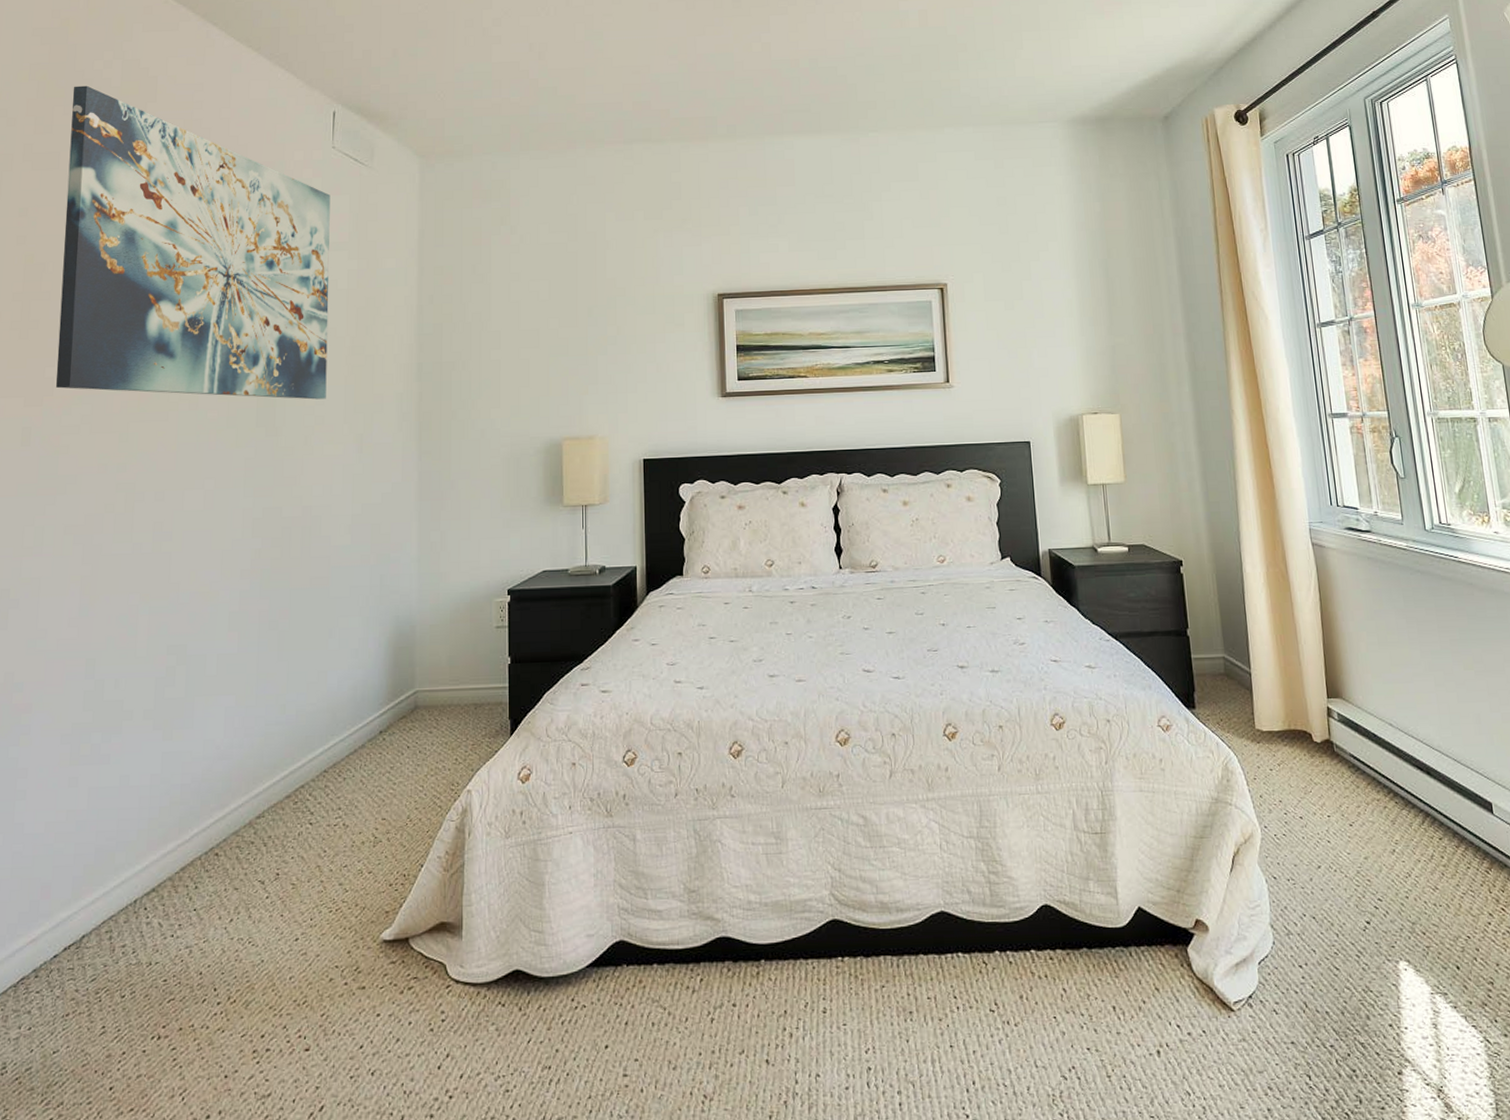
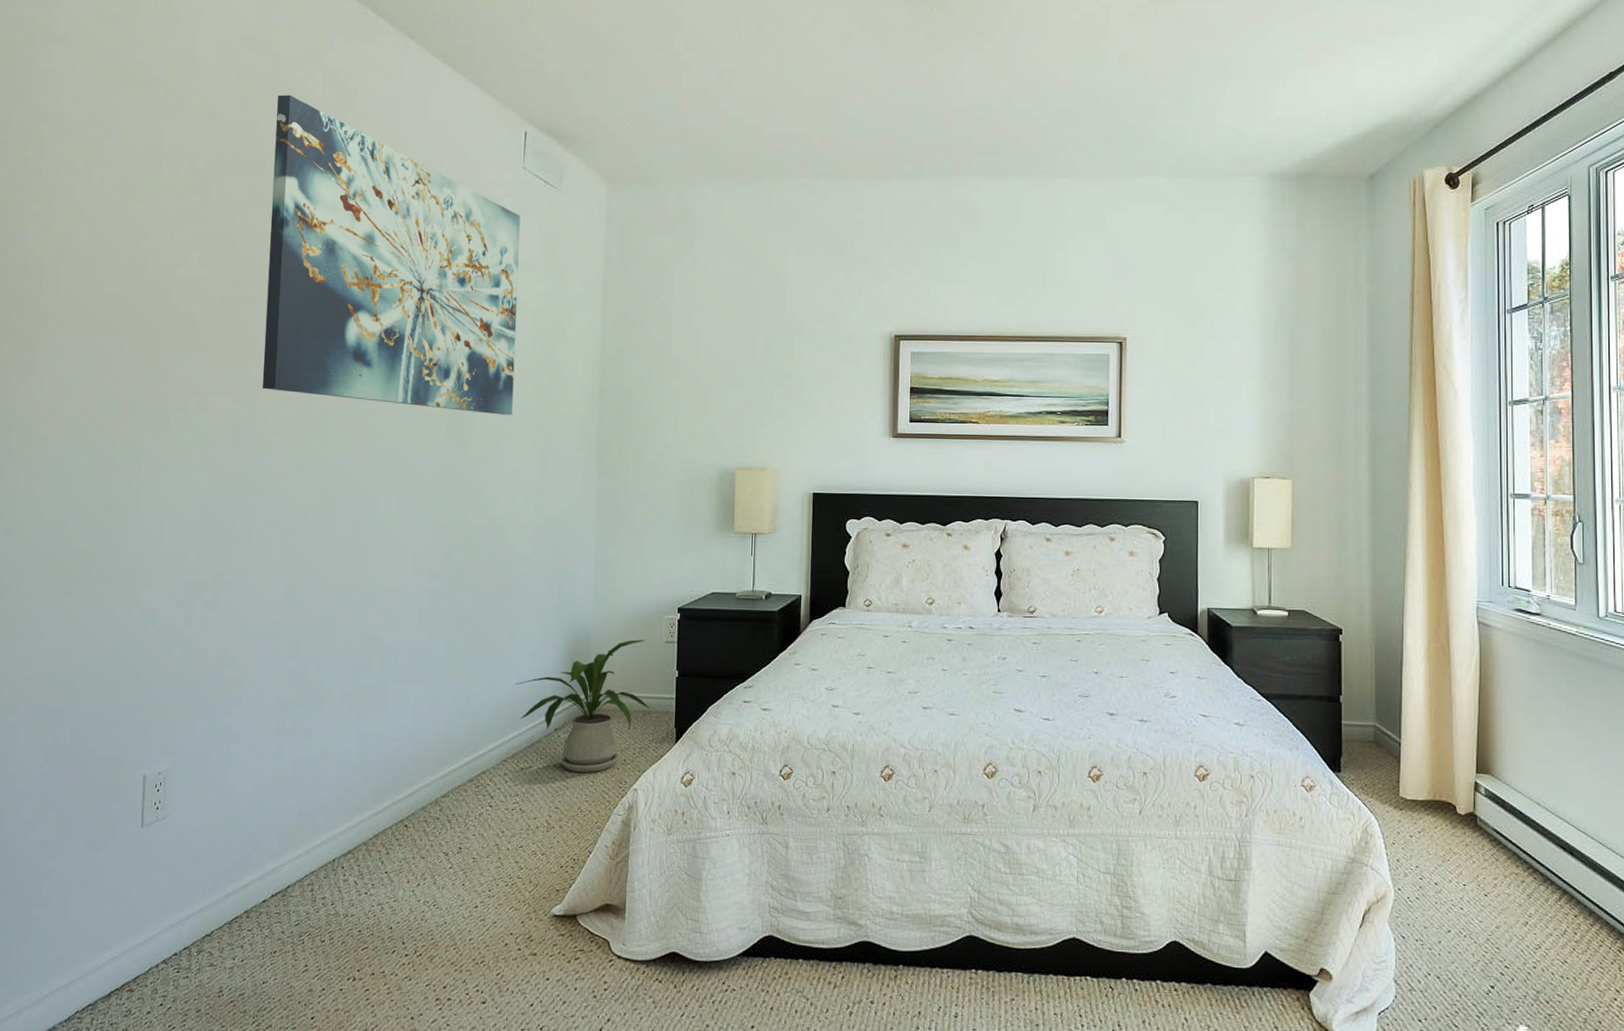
house plant: none [335,627,483,777] -> present [515,639,651,773]

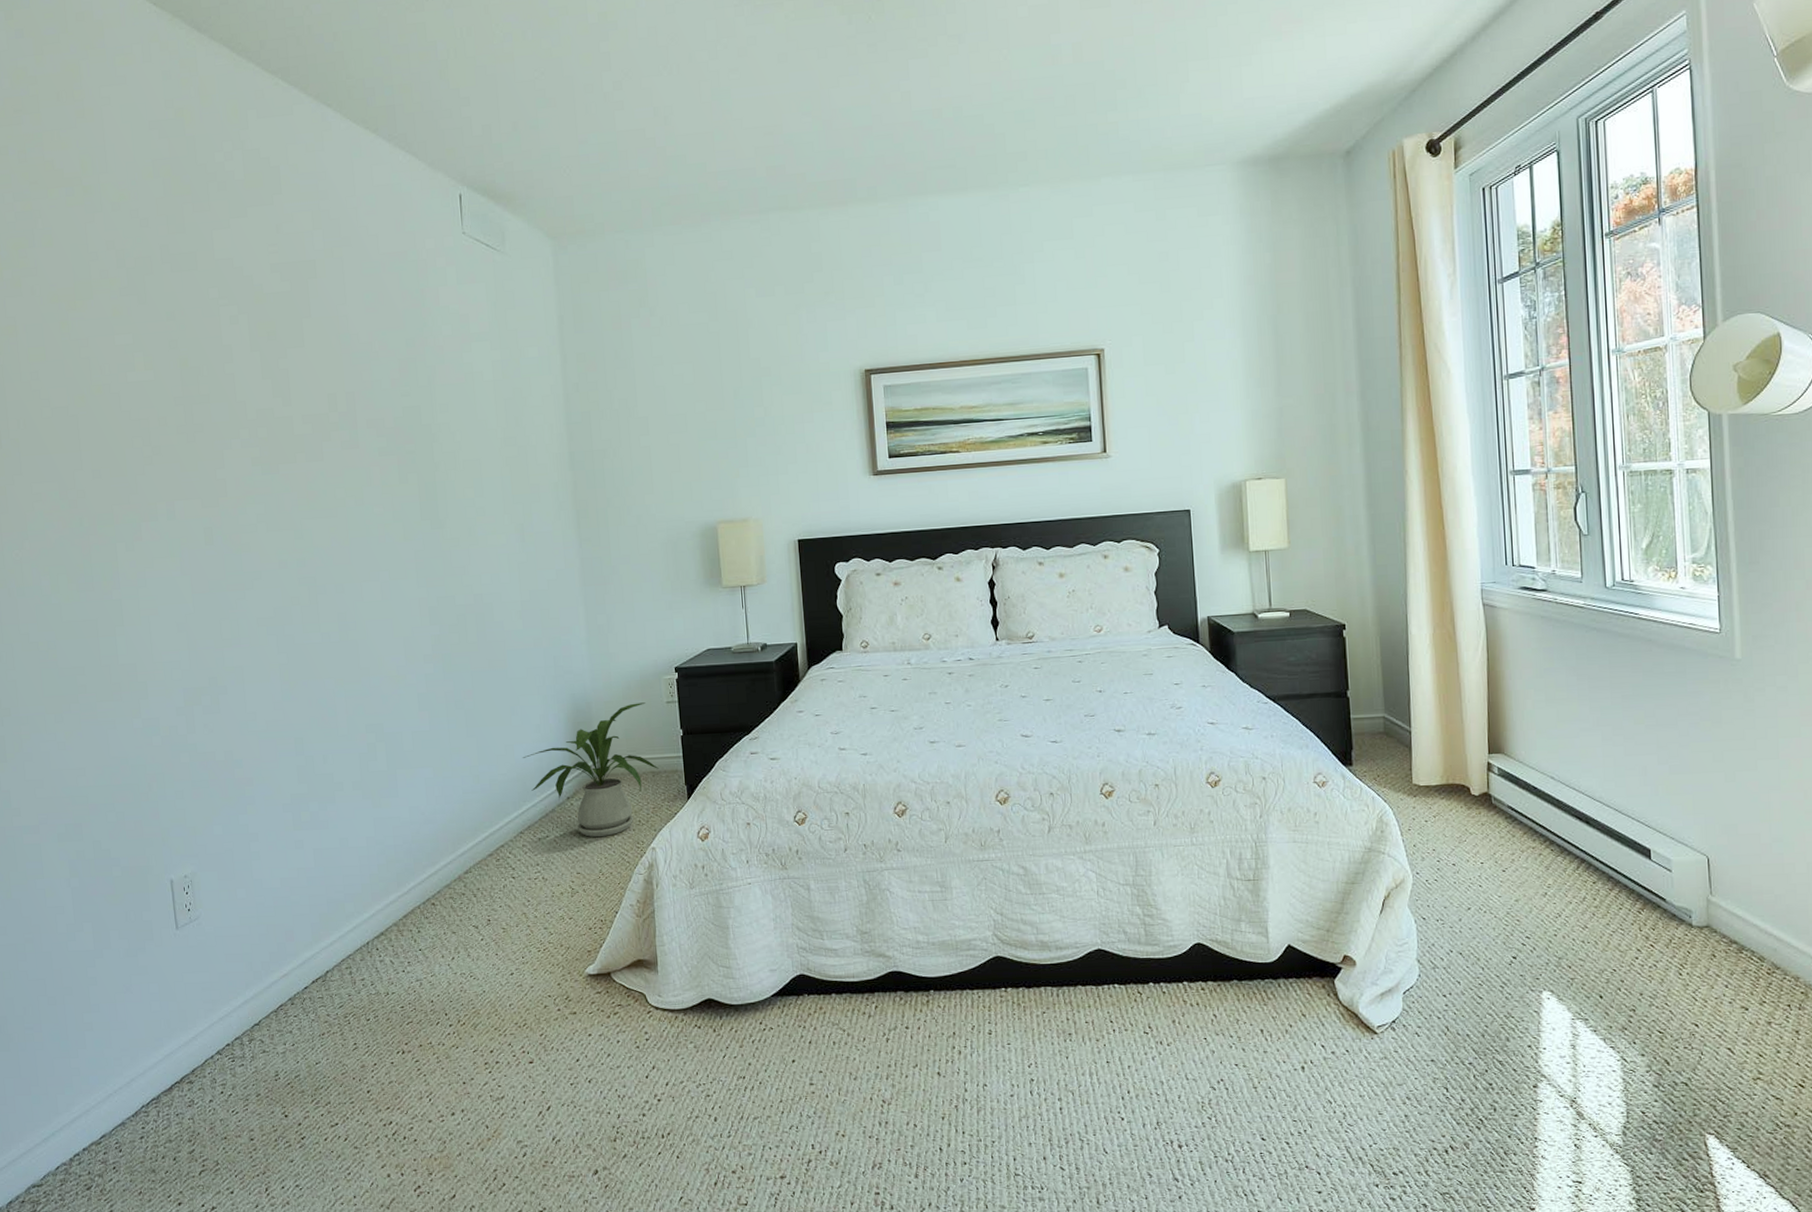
wall art: present [262,95,521,415] -> none [198,180,485,492]

